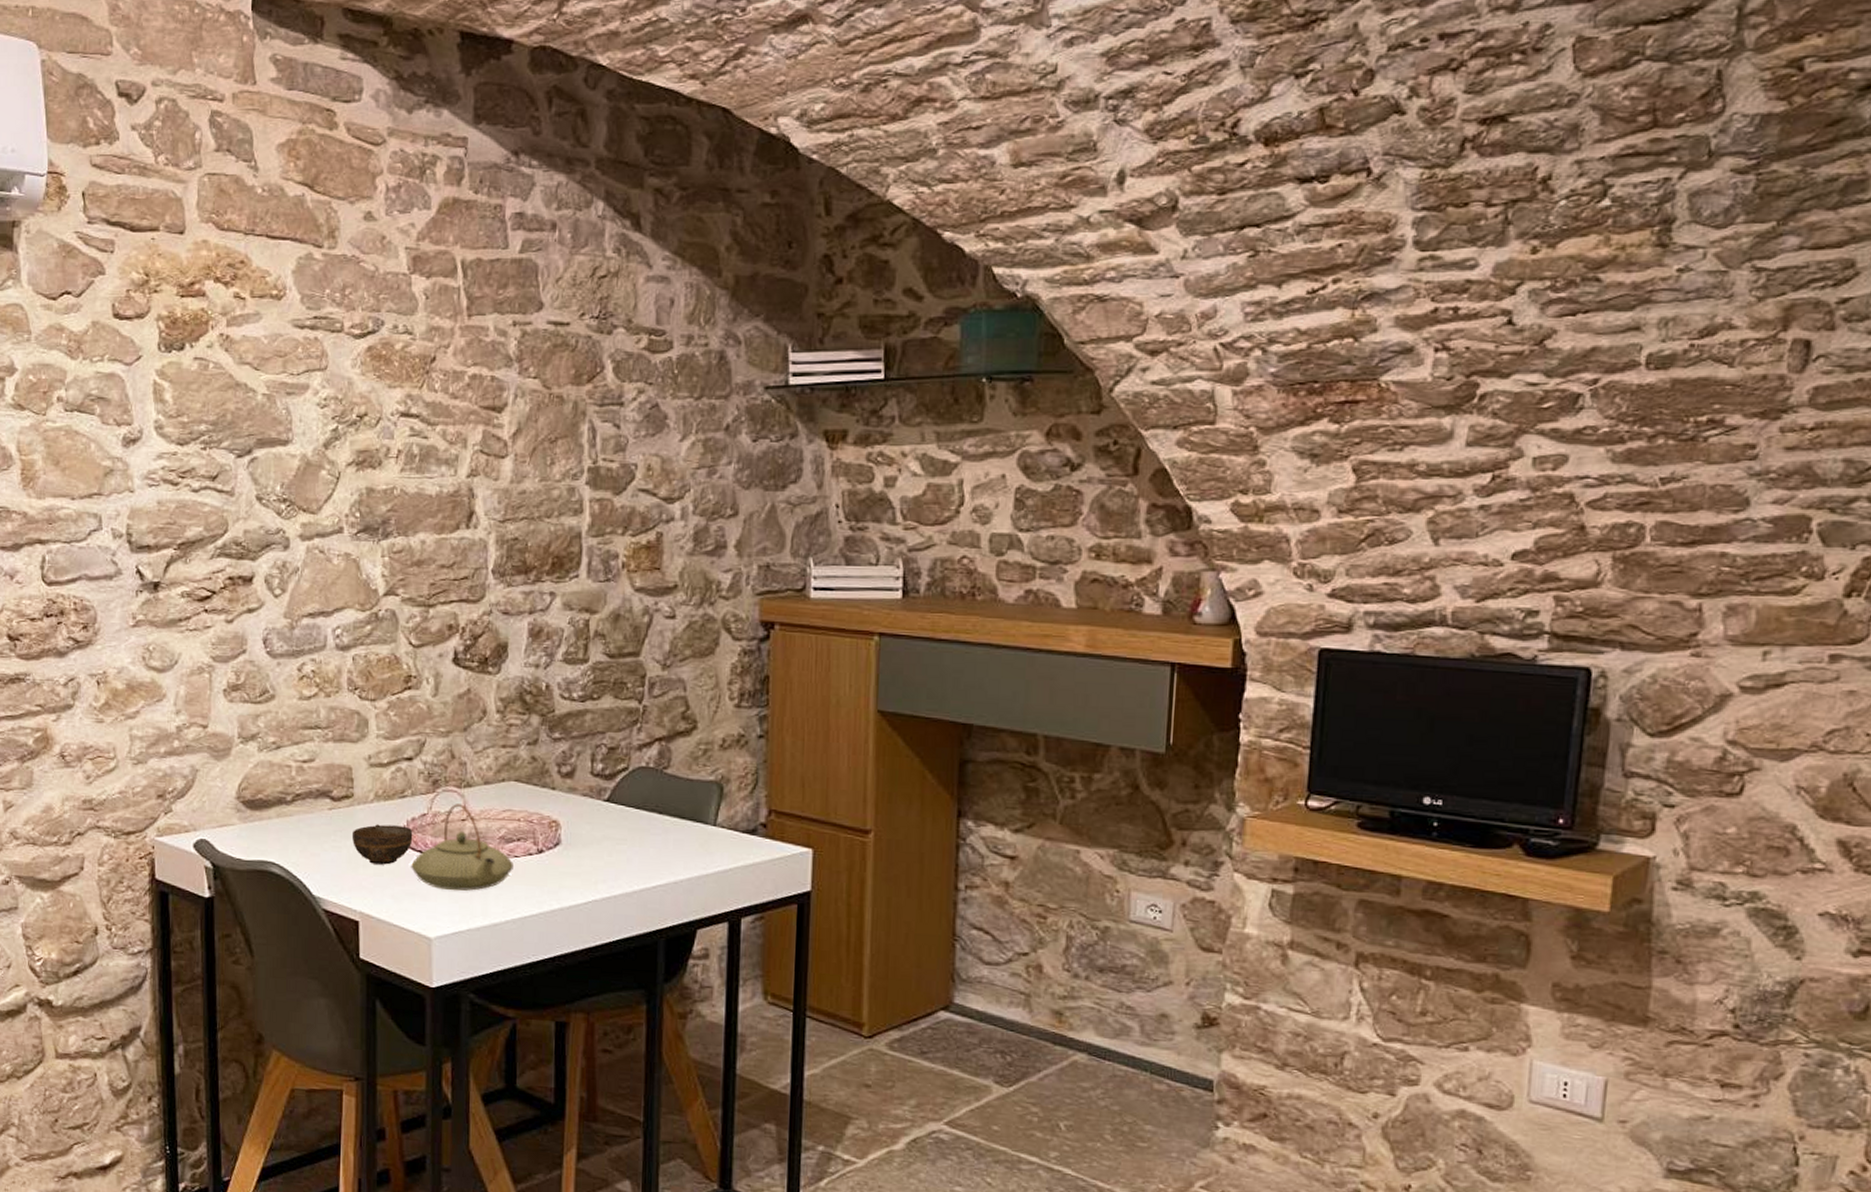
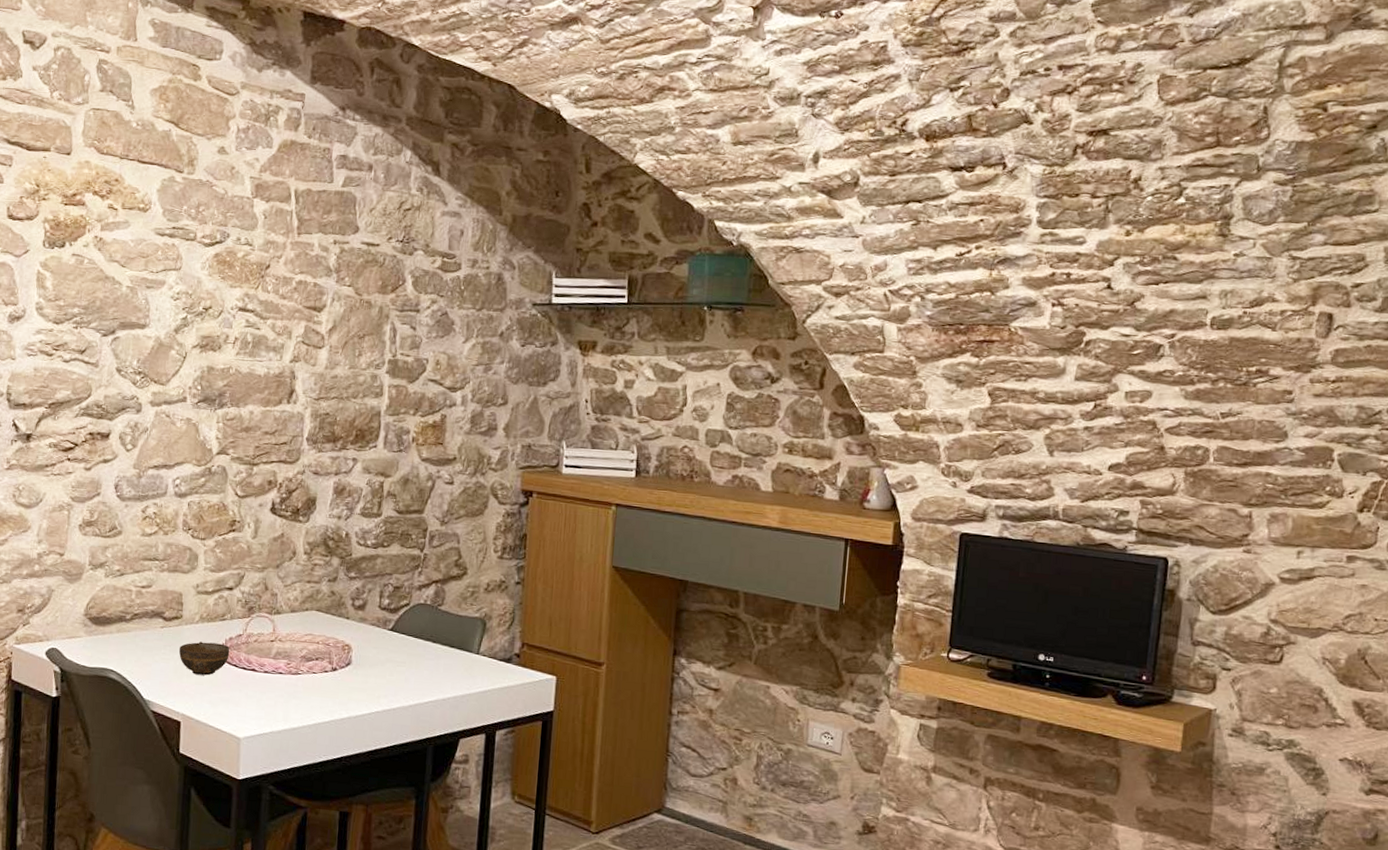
teapot: present [411,804,513,891] -> none [227,627,312,700]

